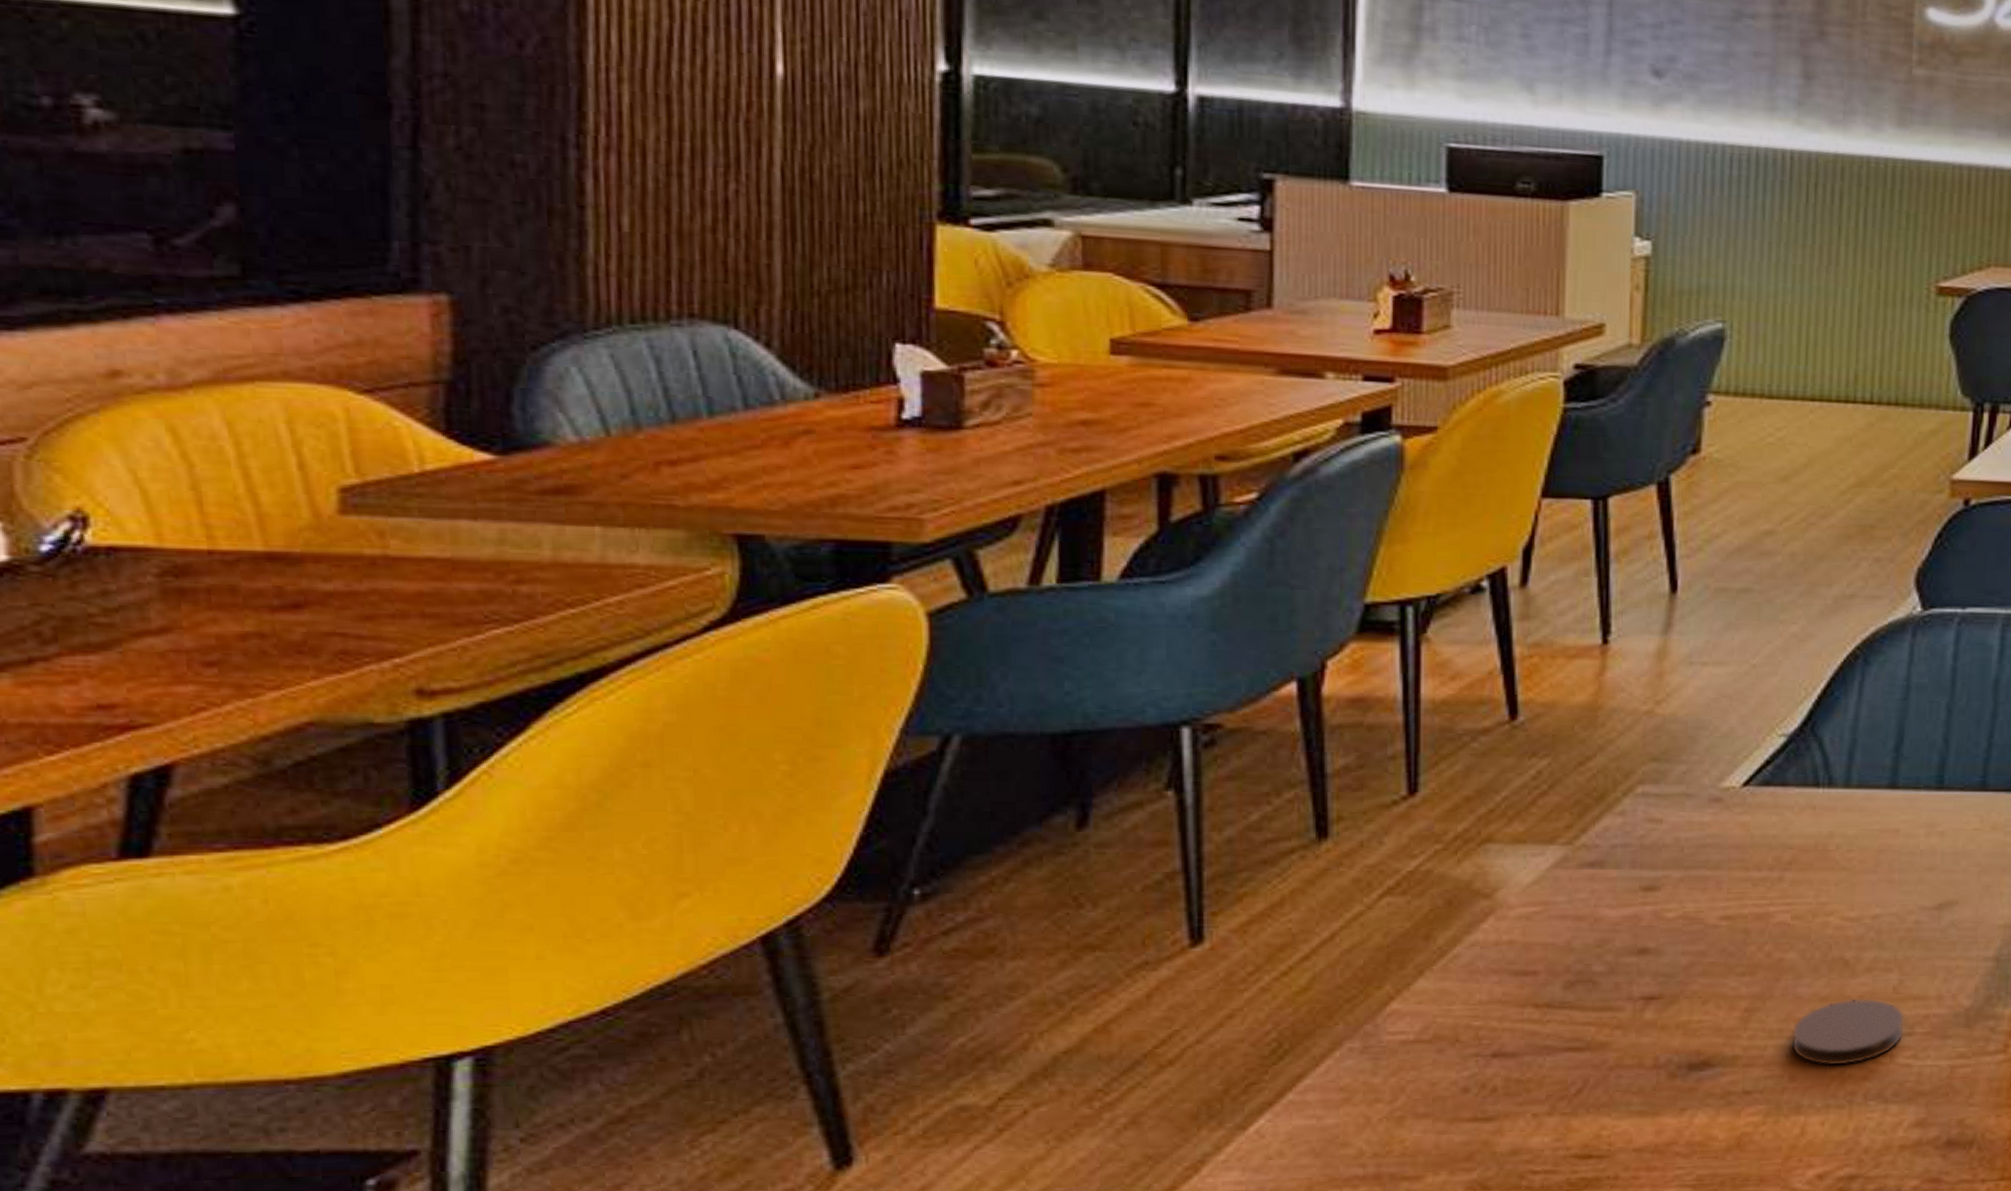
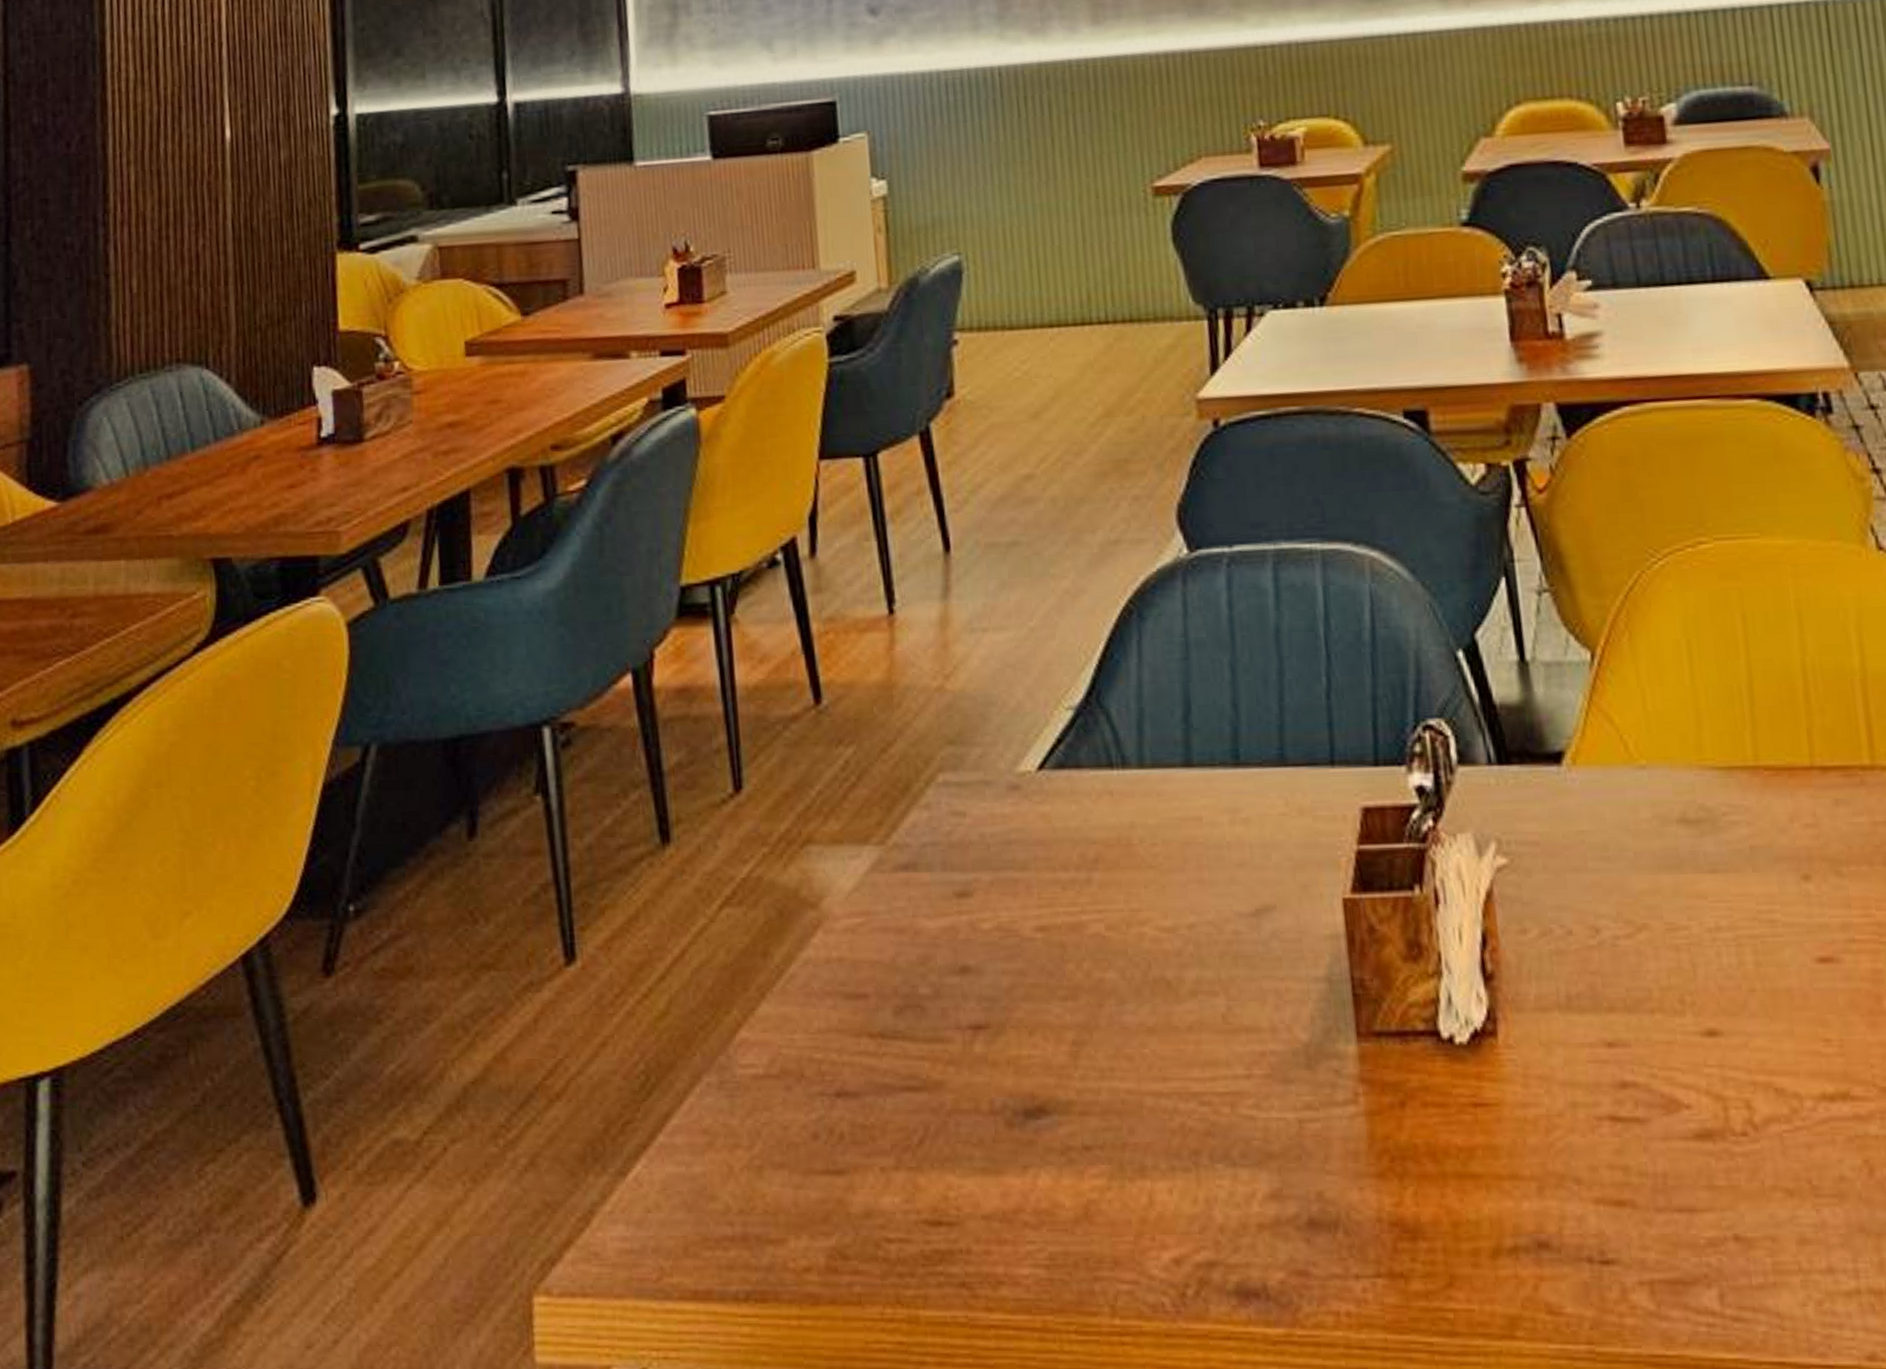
coaster: present [1791,998,1906,1066] -> none [1123,1030,1242,1116]

